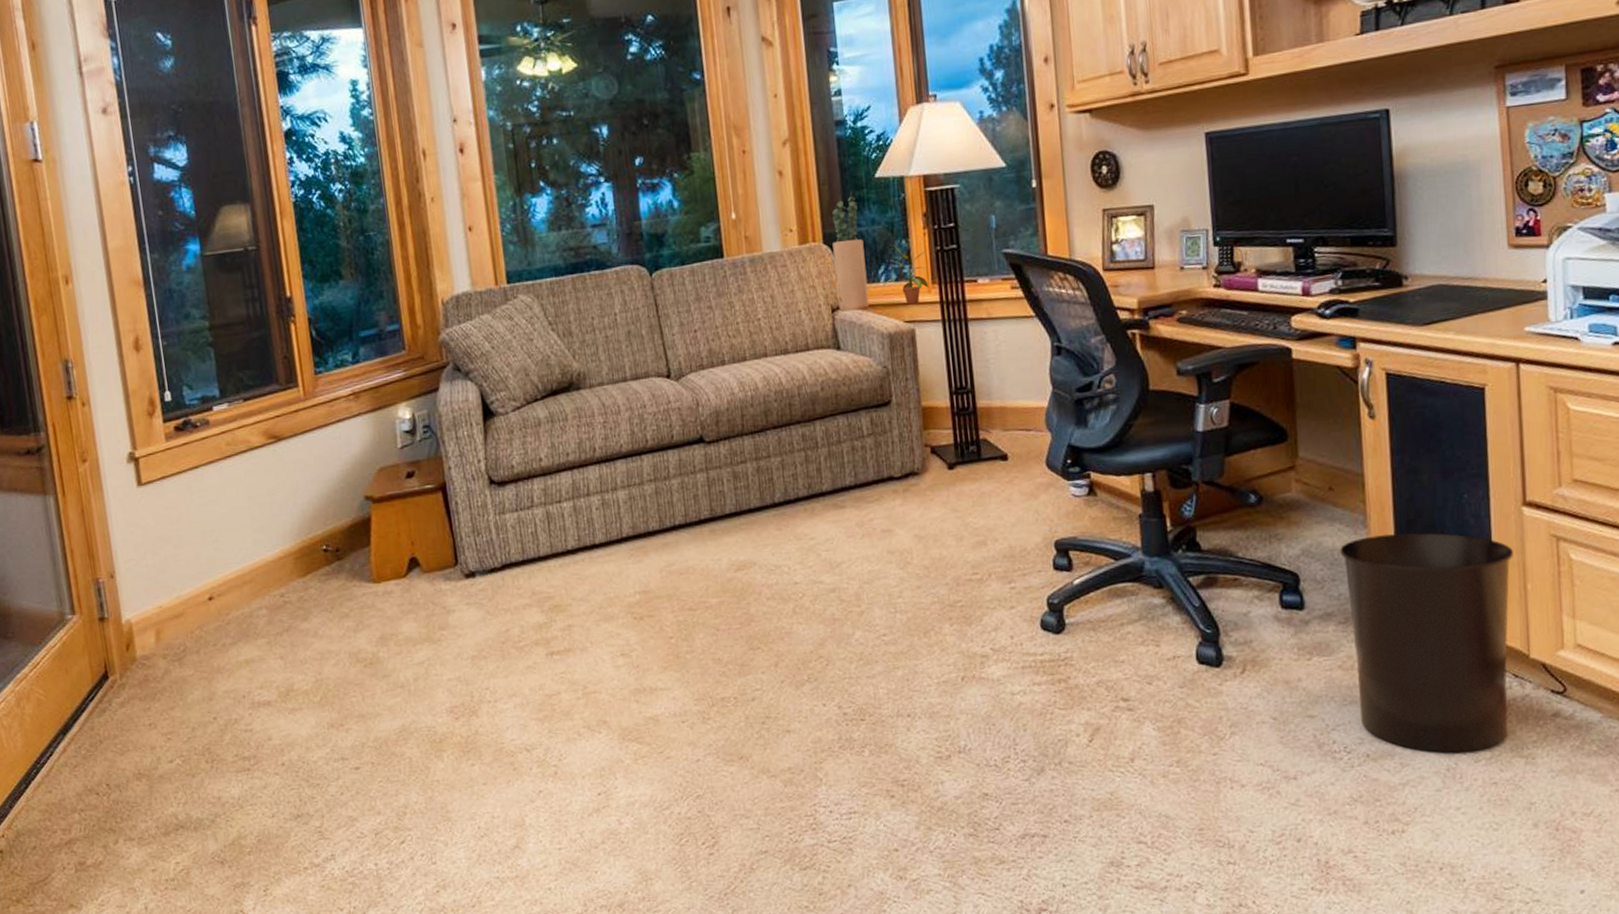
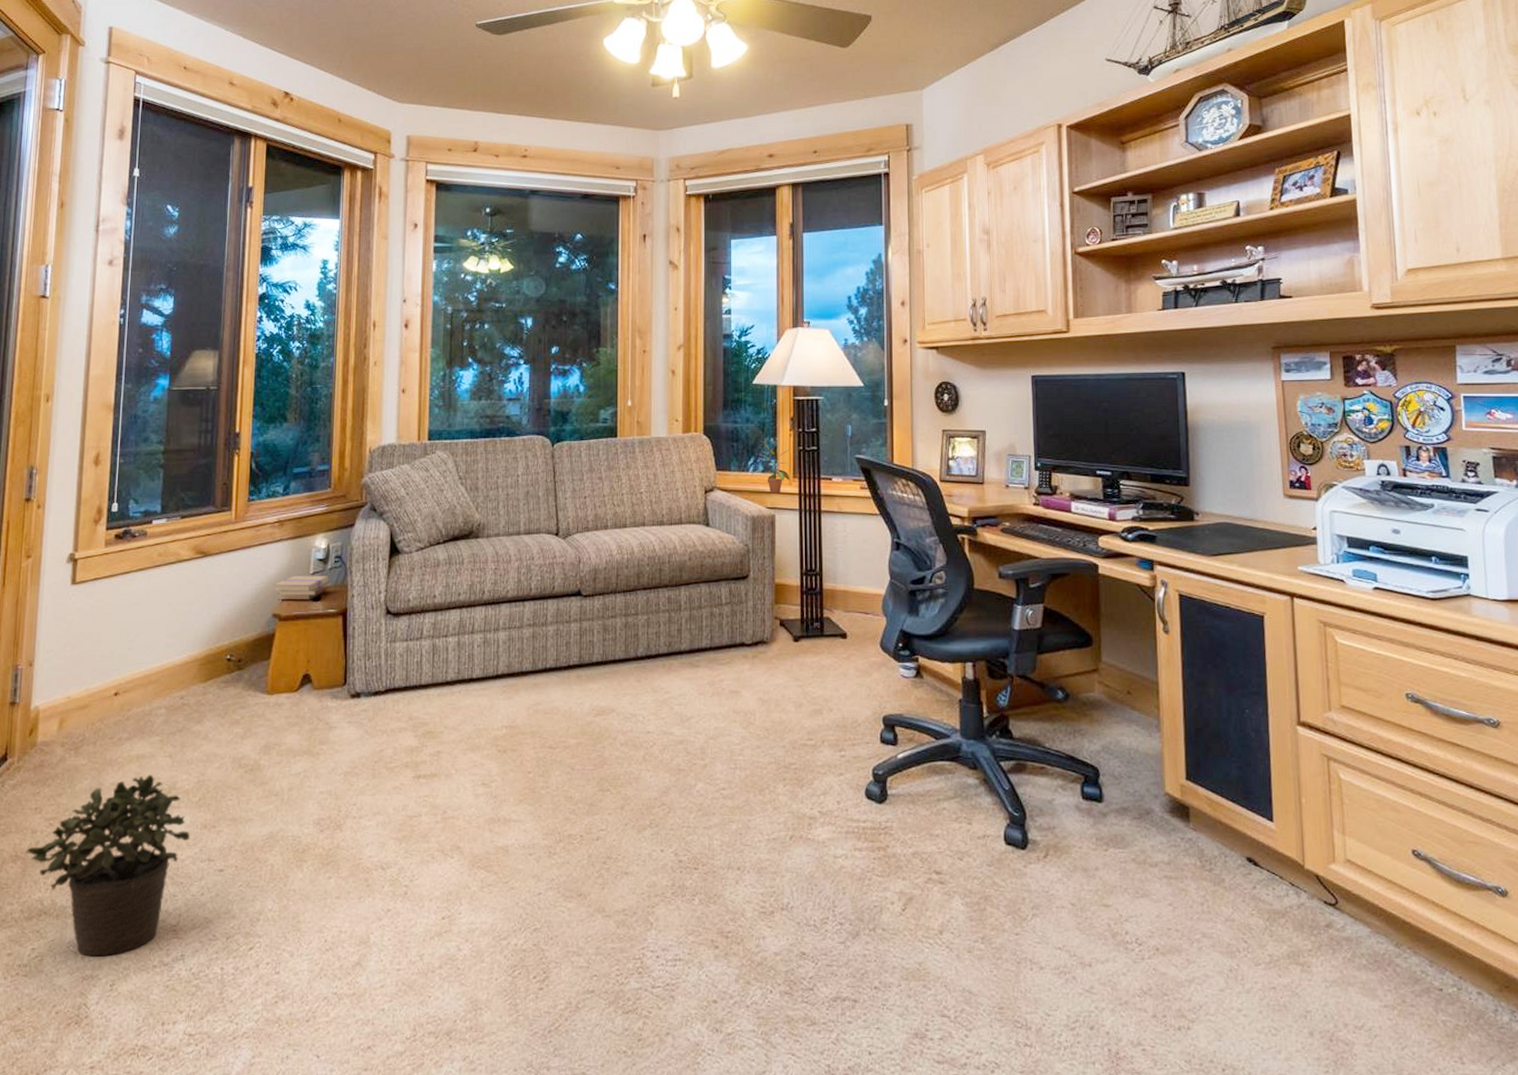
potted plant: none [149,678,319,865] -> present [26,774,191,957]
books: none [360,449,424,481] -> present [274,576,332,600]
vase: present [832,191,870,312] -> none [711,393,738,494]
waste bin: present [1340,532,1513,753] -> none [1136,740,1289,954]

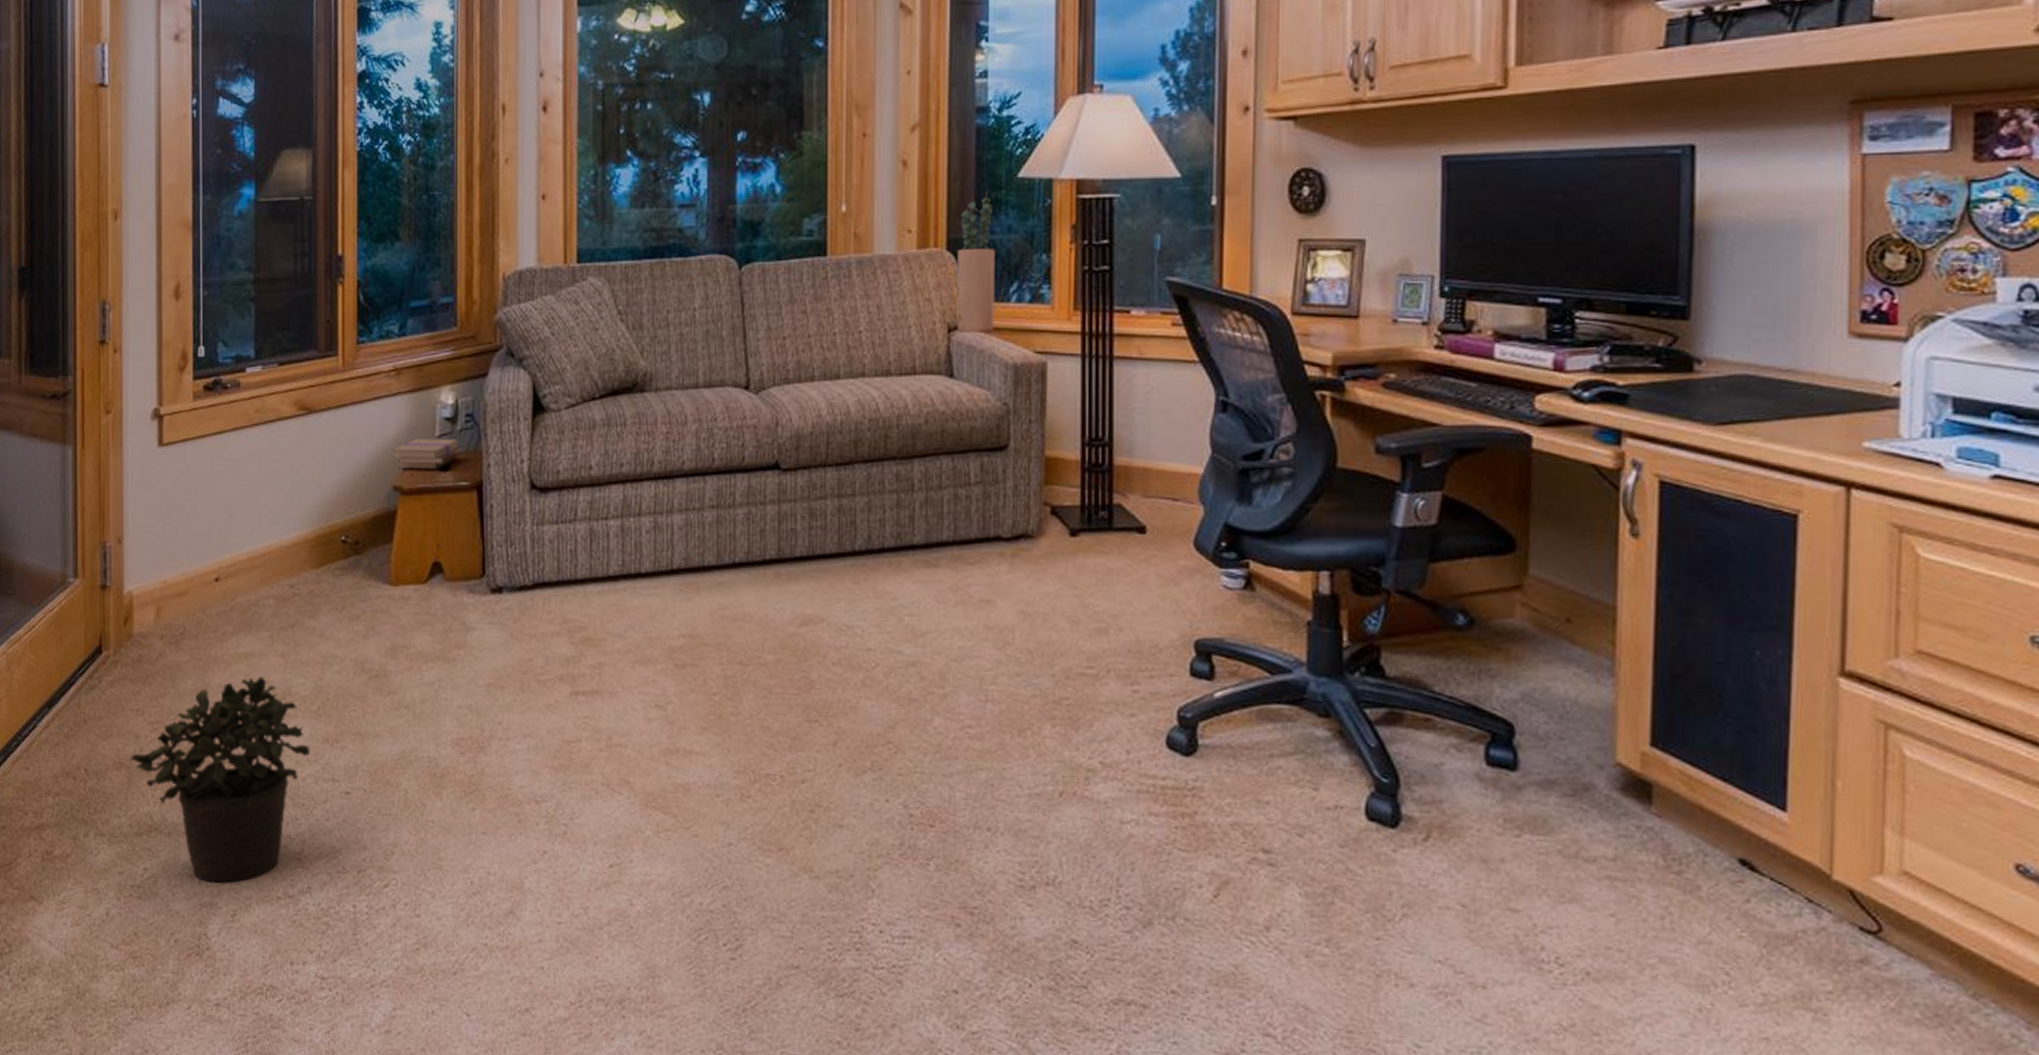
vase: none [711,393,738,494] -> present [957,191,995,333]
potted plant: present [752,441,791,494] -> none [1014,258,1071,332]

